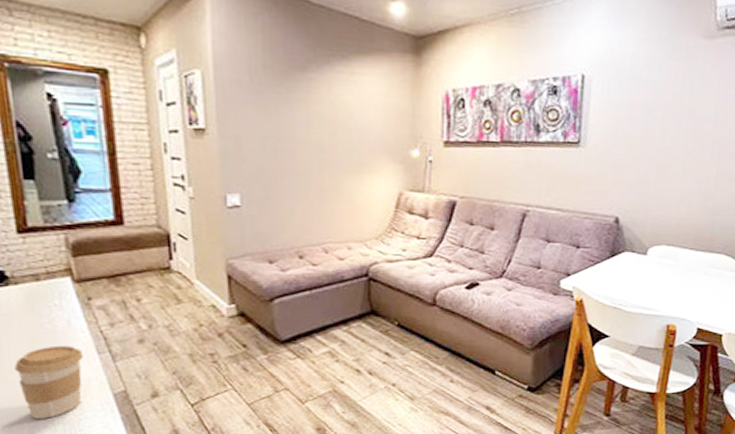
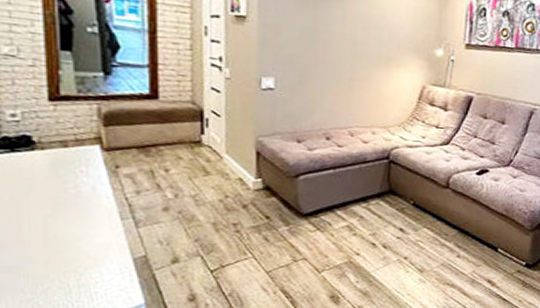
coffee cup: present [14,345,84,419] -> none [33,210,106,281]

